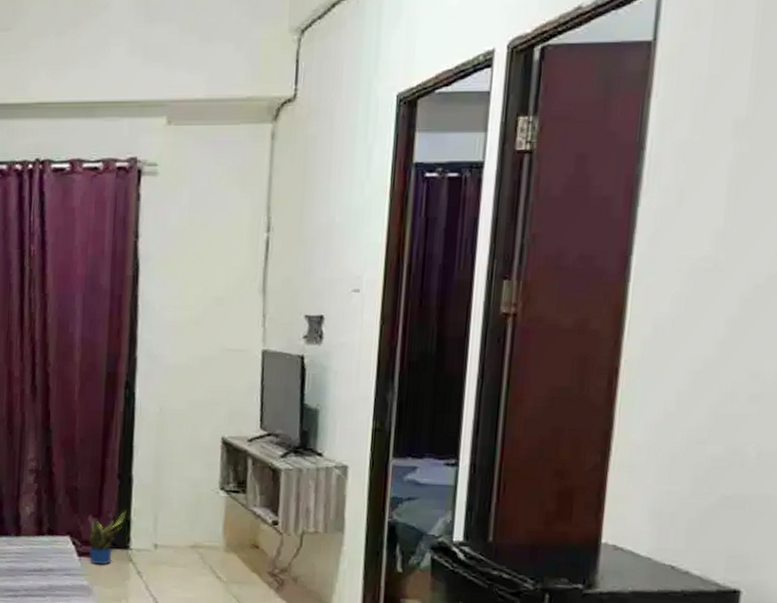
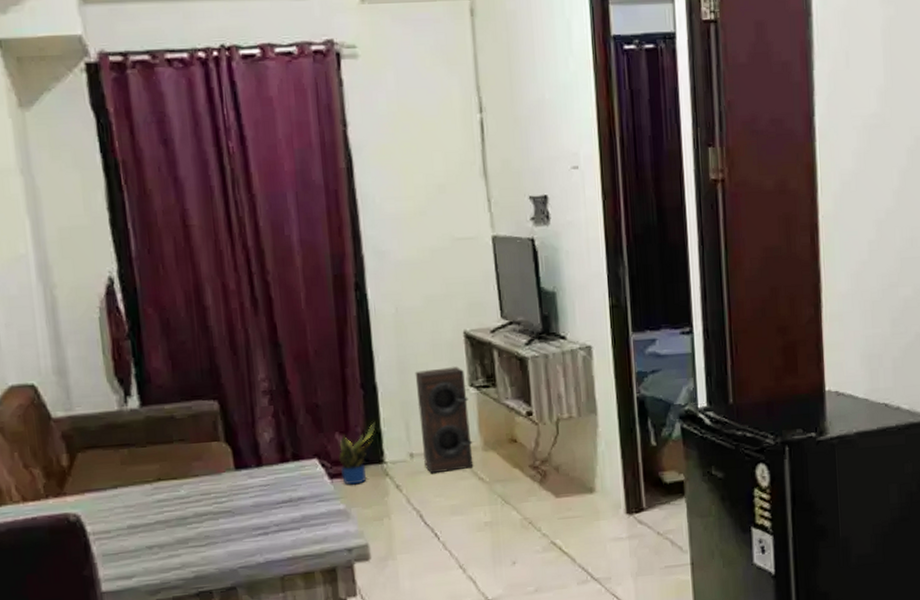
speaker: none [167,469,217,567] -> present [415,367,474,474]

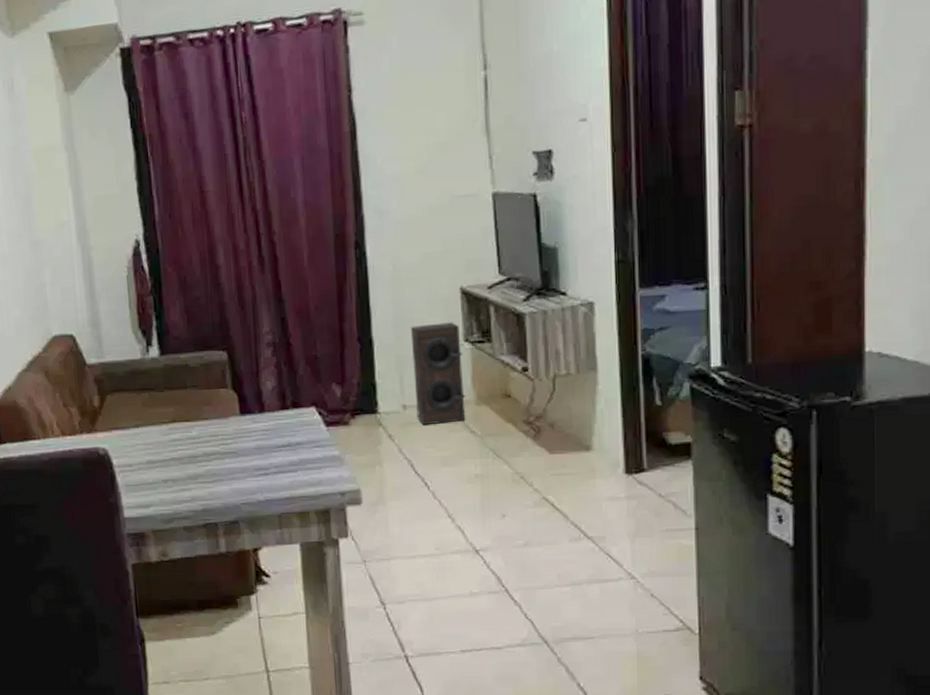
potted plant: present [339,421,376,485] -> none [335,373,371,433]

